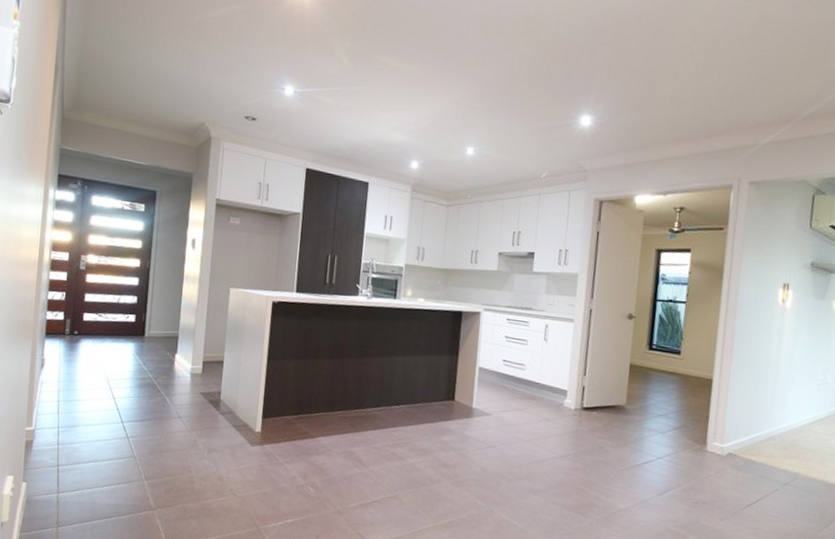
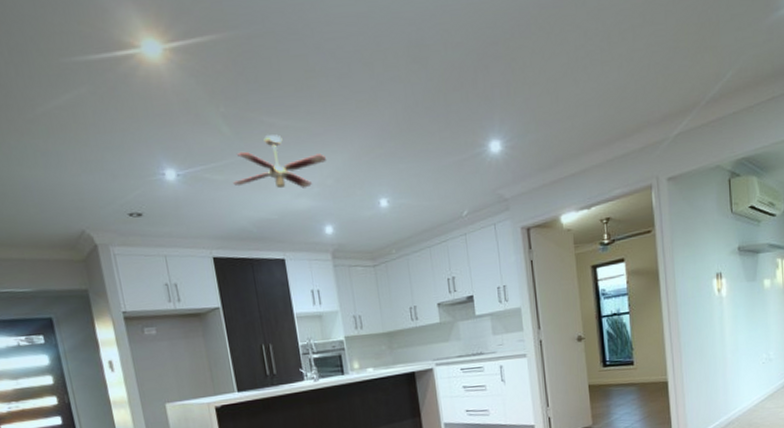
ceiling fan: none [341,73,427,125] -> present [233,134,326,189]

